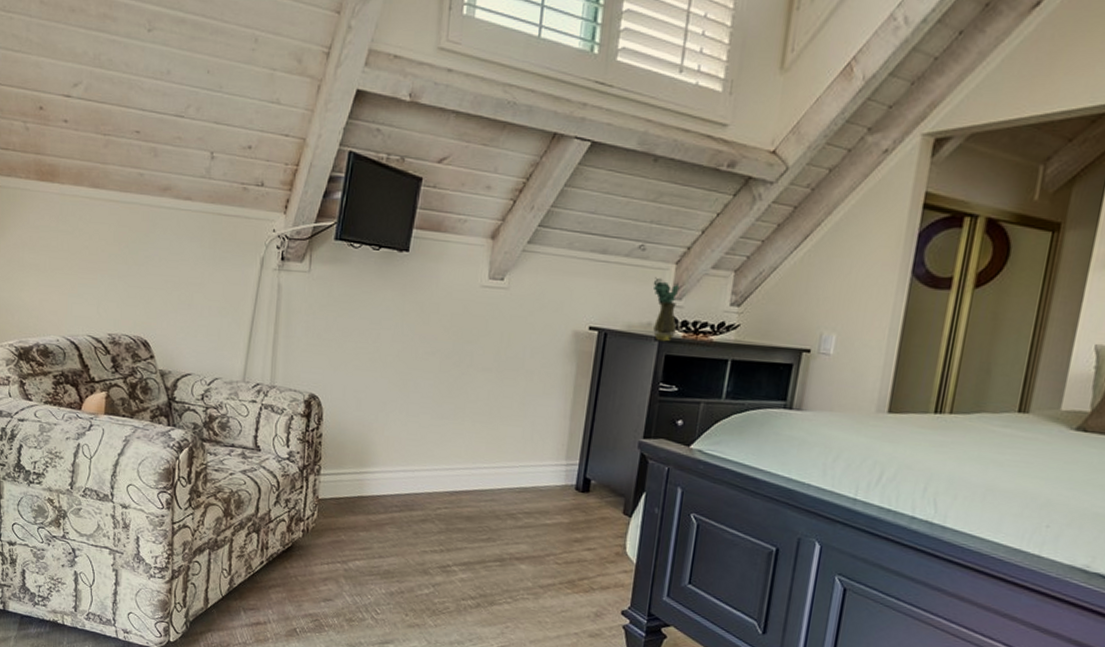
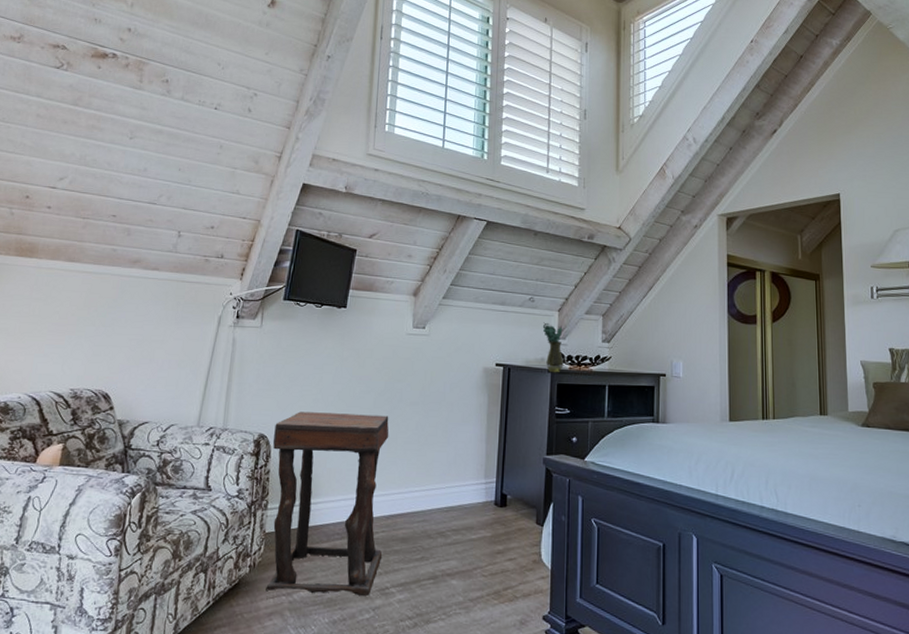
side table: none [320,371,456,571] -> present [266,411,389,596]

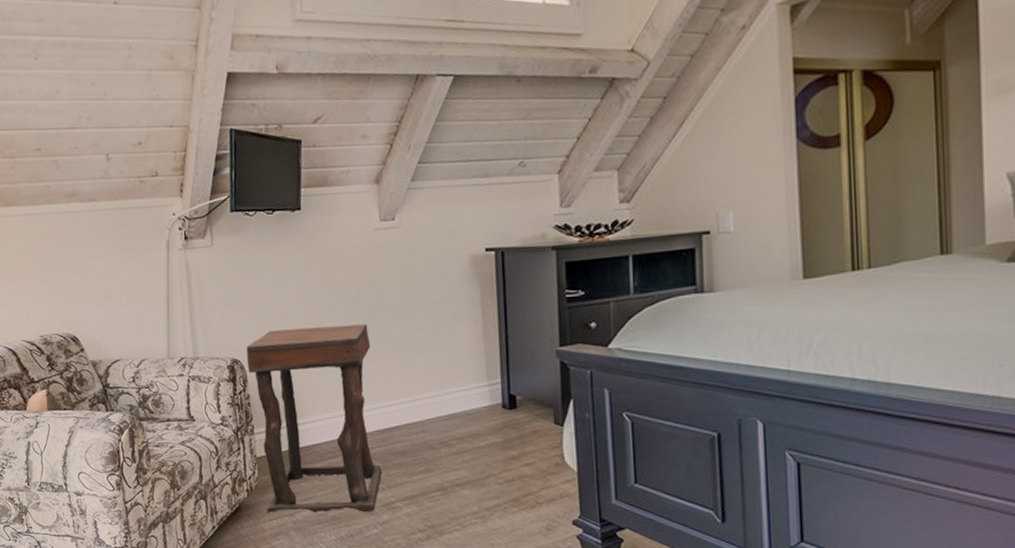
vase: present [542,322,564,373] -> none [539,189,571,250]

